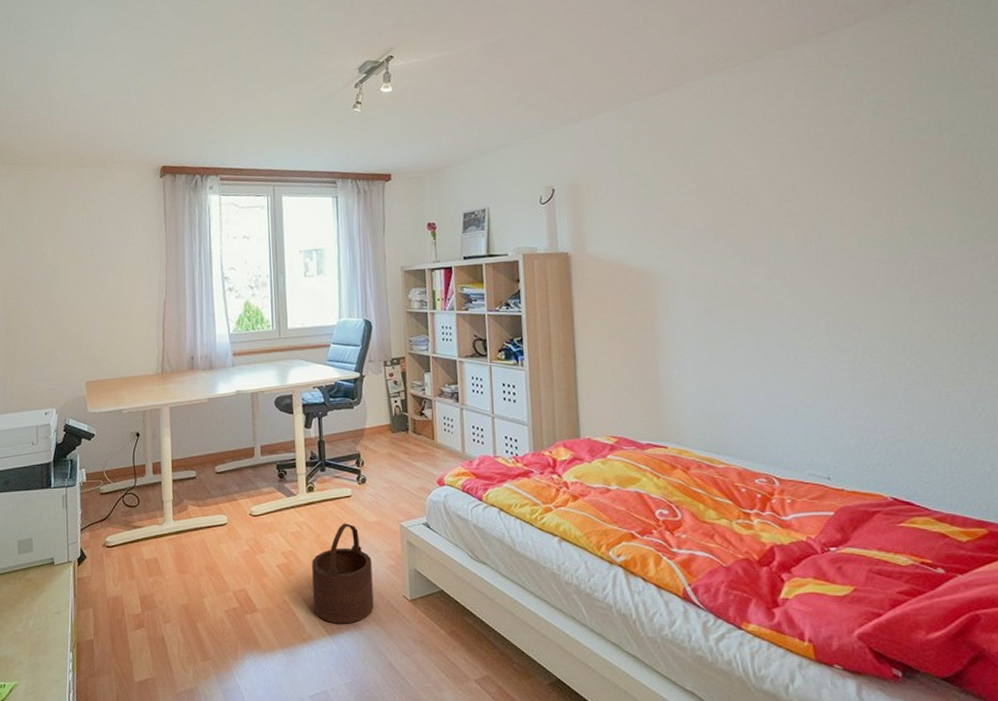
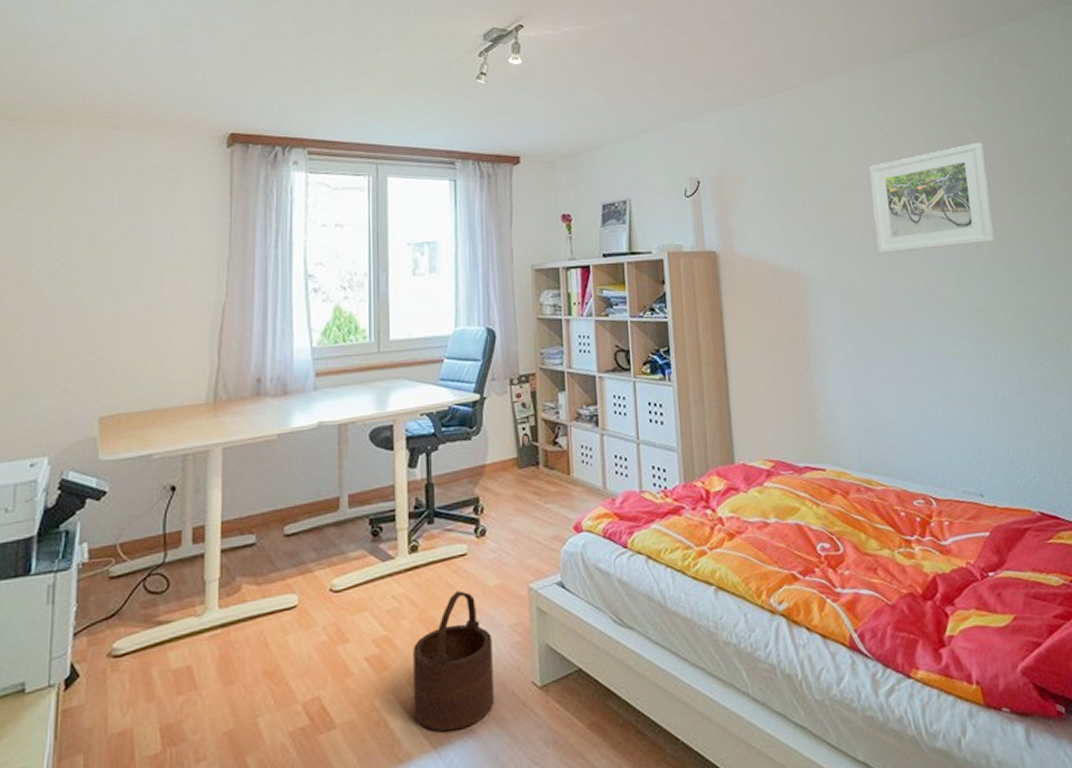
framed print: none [729,137,865,252] -> present [869,142,995,253]

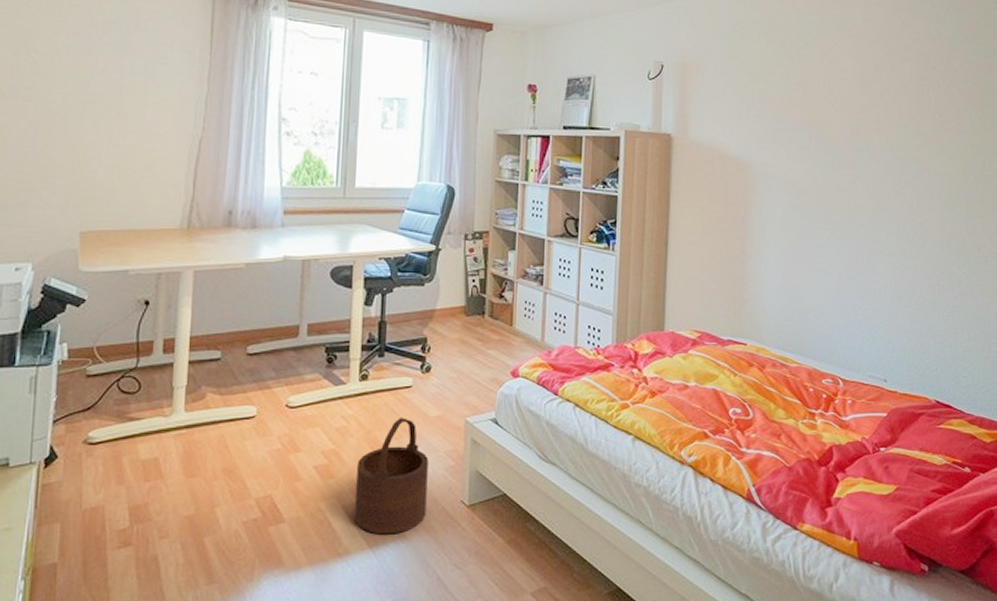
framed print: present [869,142,995,253] -> none [825,53,941,152]

